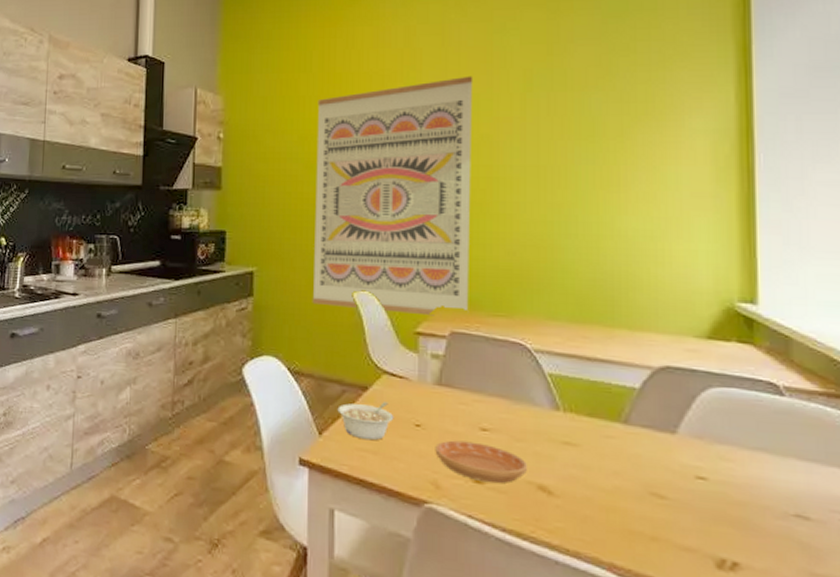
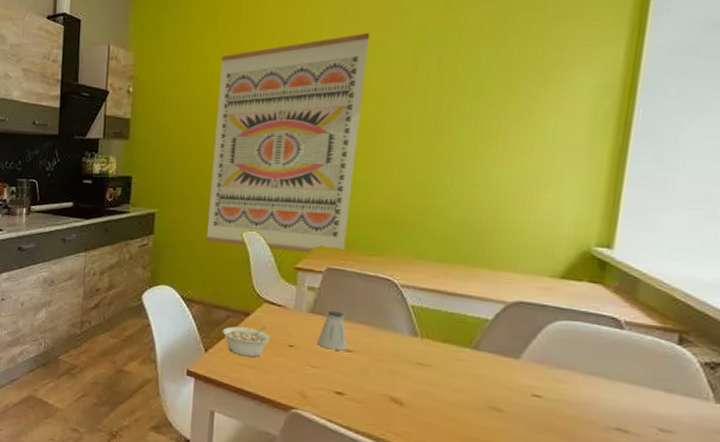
saucer: present [435,440,528,483] -> none [304,359,385,395]
saltshaker: none [447,381,482,430] -> present [317,310,348,351]

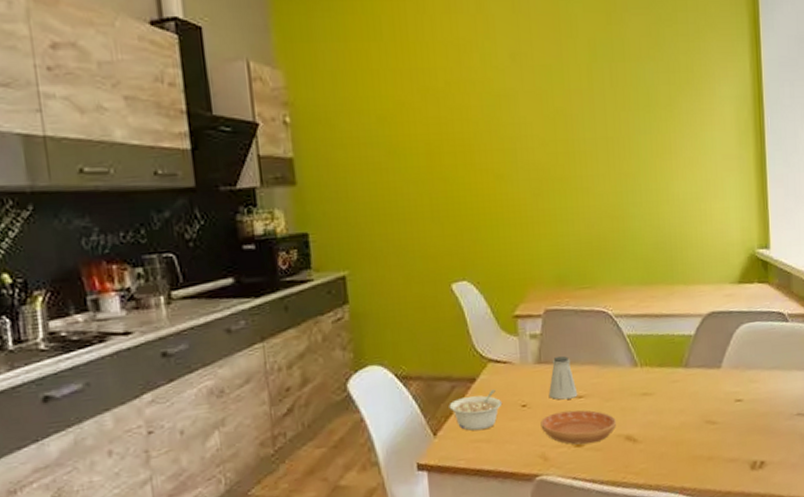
wall art: present [205,32,371,254] -> none [393,45,558,302]
saucer: none [304,359,385,395] -> present [540,410,617,445]

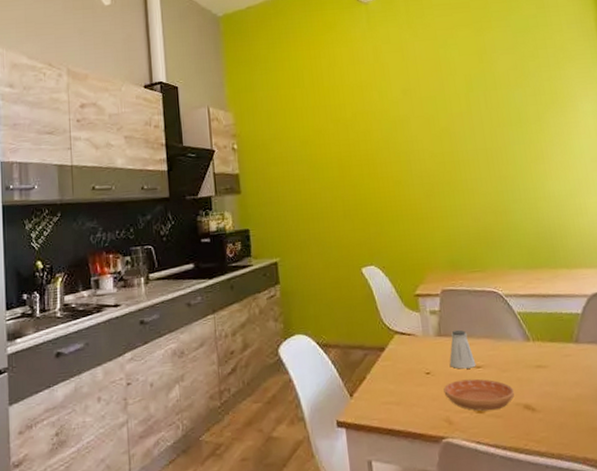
legume: present [449,389,503,431] -> none [362,358,409,394]

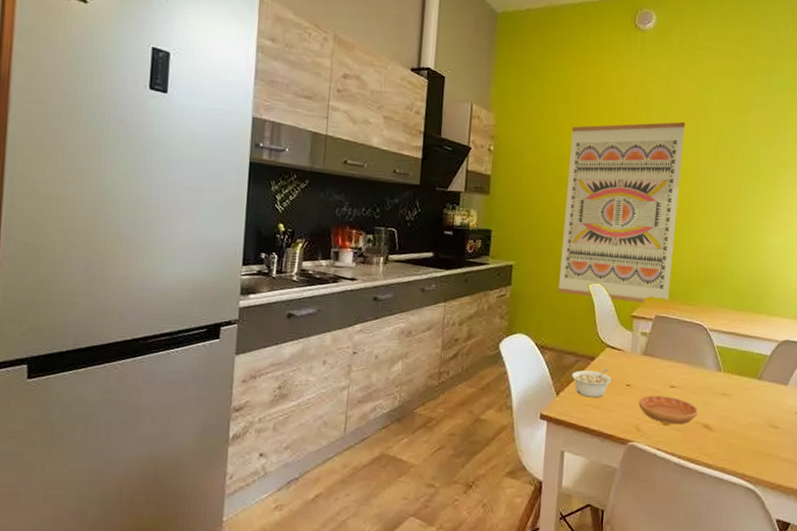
wall art: none [312,82,452,283] -> present [557,121,686,304]
legume: none [362,358,409,394] -> present [571,368,612,398]
saltshaker: present [449,329,476,369] -> none [648,352,671,387]

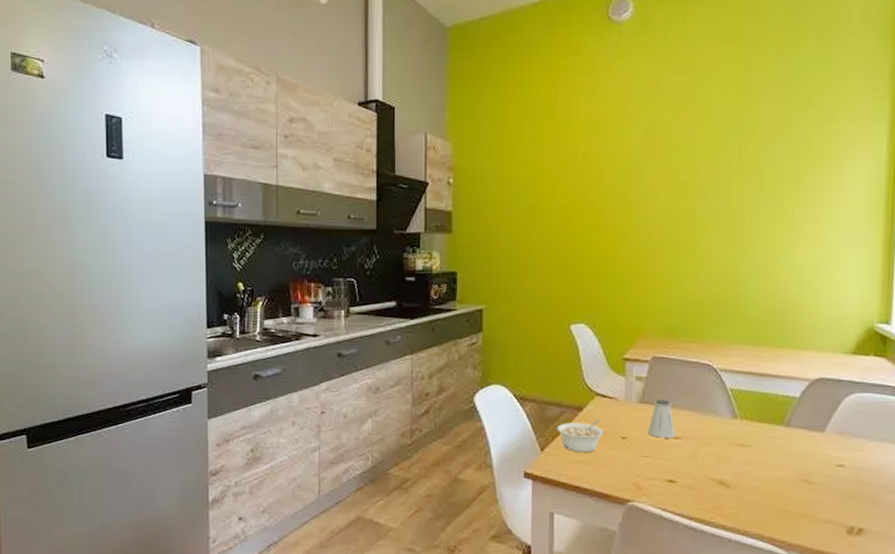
wall art: present [557,121,686,304] -> none [535,126,677,344]
saucer: present [638,395,699,424] -> none [637,448,711,481]
saltshaker: none [648,352,671,387] -> present [647,398,676,438]

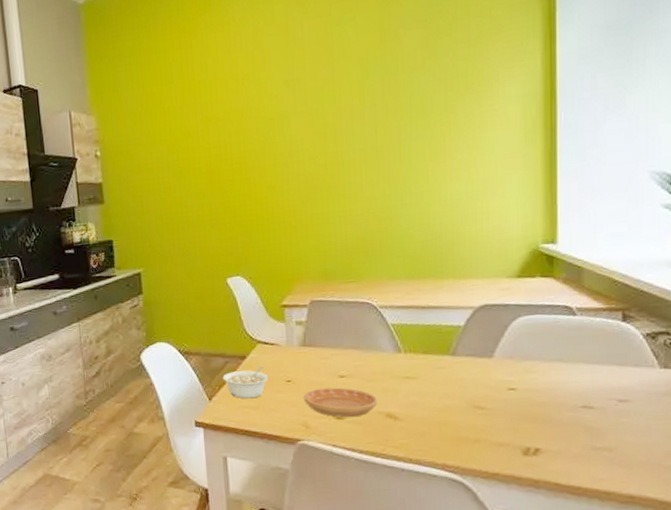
saucer: none [637,448,711,481] -> present [303,387,378,417]
saltshaker: present [647,398,676,438] -> none [312,340,340,378]

